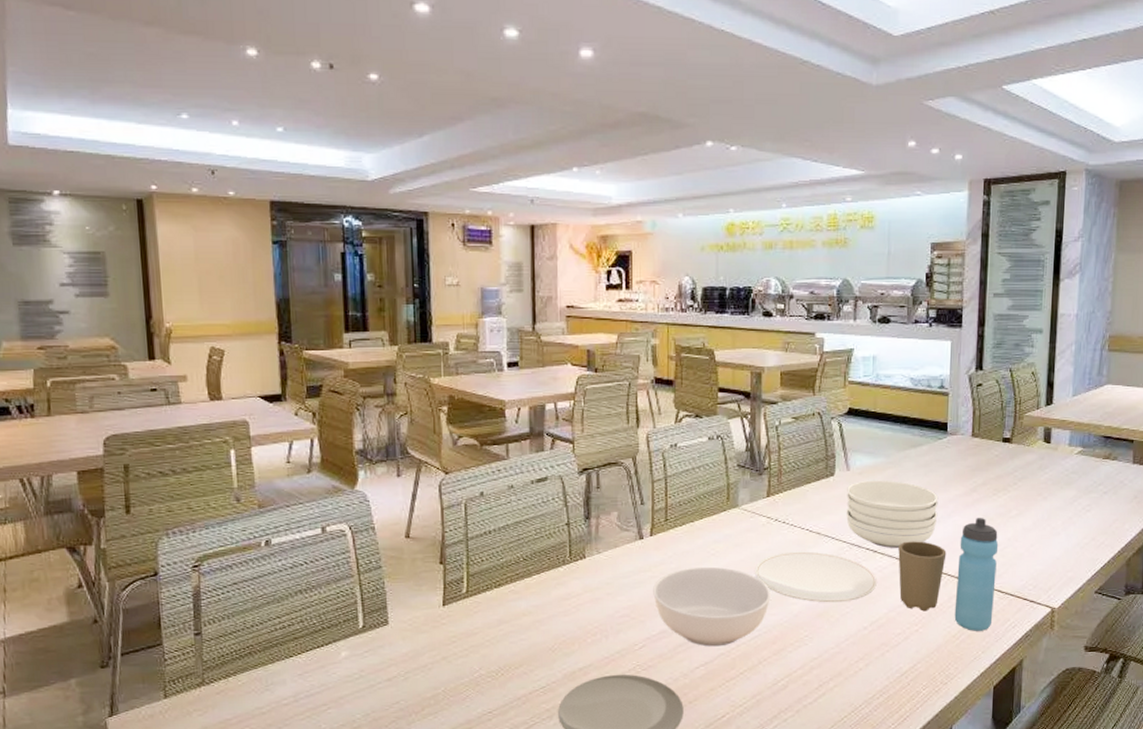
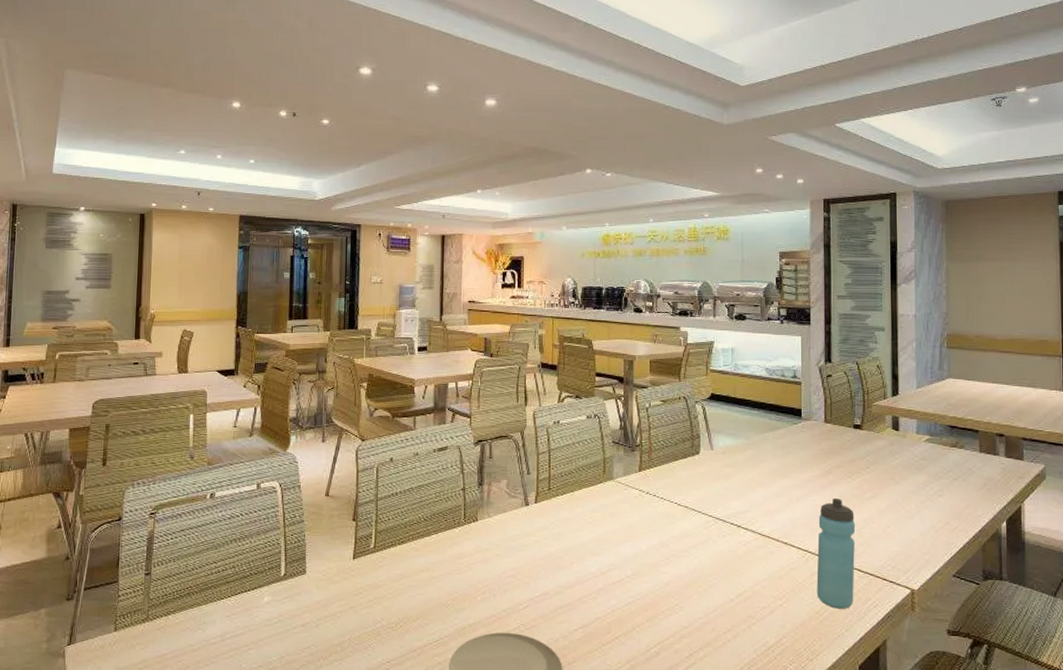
bowl: present [653,566,772,647] -> none [537,533,644,611]
plate: present [755,551,878,603] -> none [629,523,743,574]
bowl: present [846,480,939,548] -> none [711,459,796,524]
cup: present [898,541,947,612] -> none [761,518,806,587]

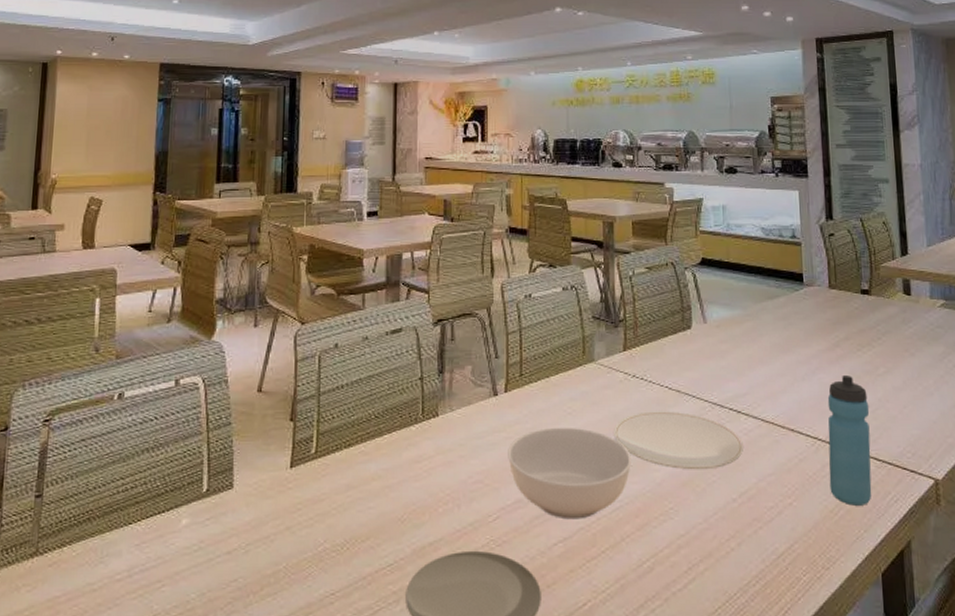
bowl: none [537,533,644,611] -> present [508,427,633,520]
plate: none [629,523,743,574] -> present [614,411,744,470]

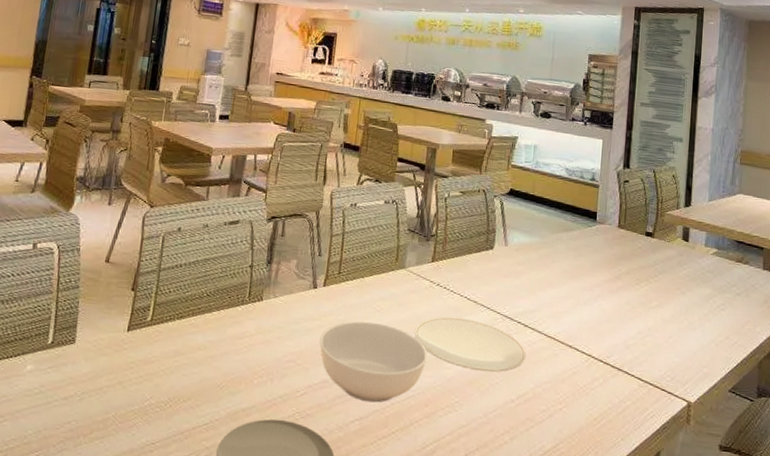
water bottle: present [827,374,872,506] -> none [596,303,640,417]

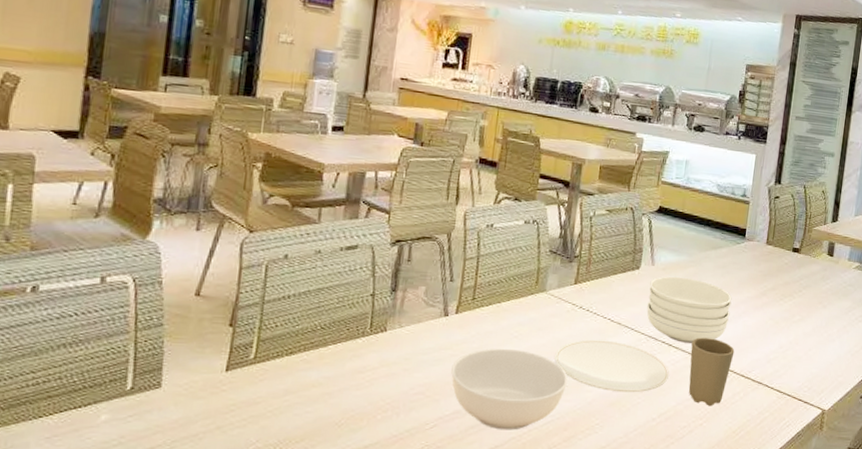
bowl: none [501,257,586,325] -> present [646,276,732,343]
cup: none [546,319,592,391] -> present [688,337,735,406]

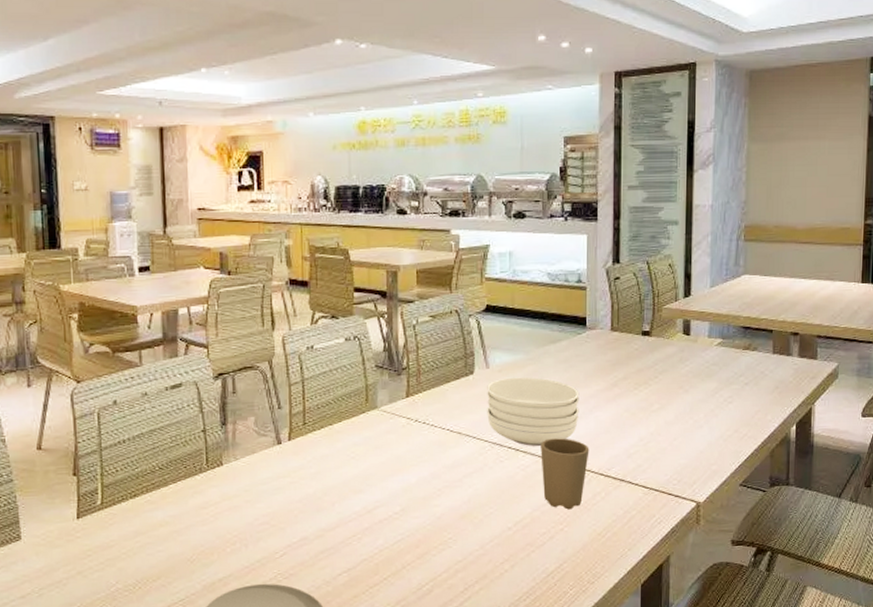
bowl: present [451,348,569,430] -> none [293,470,414,553]
plate: present [554,339,670,393] -> none [396,451,521,504]

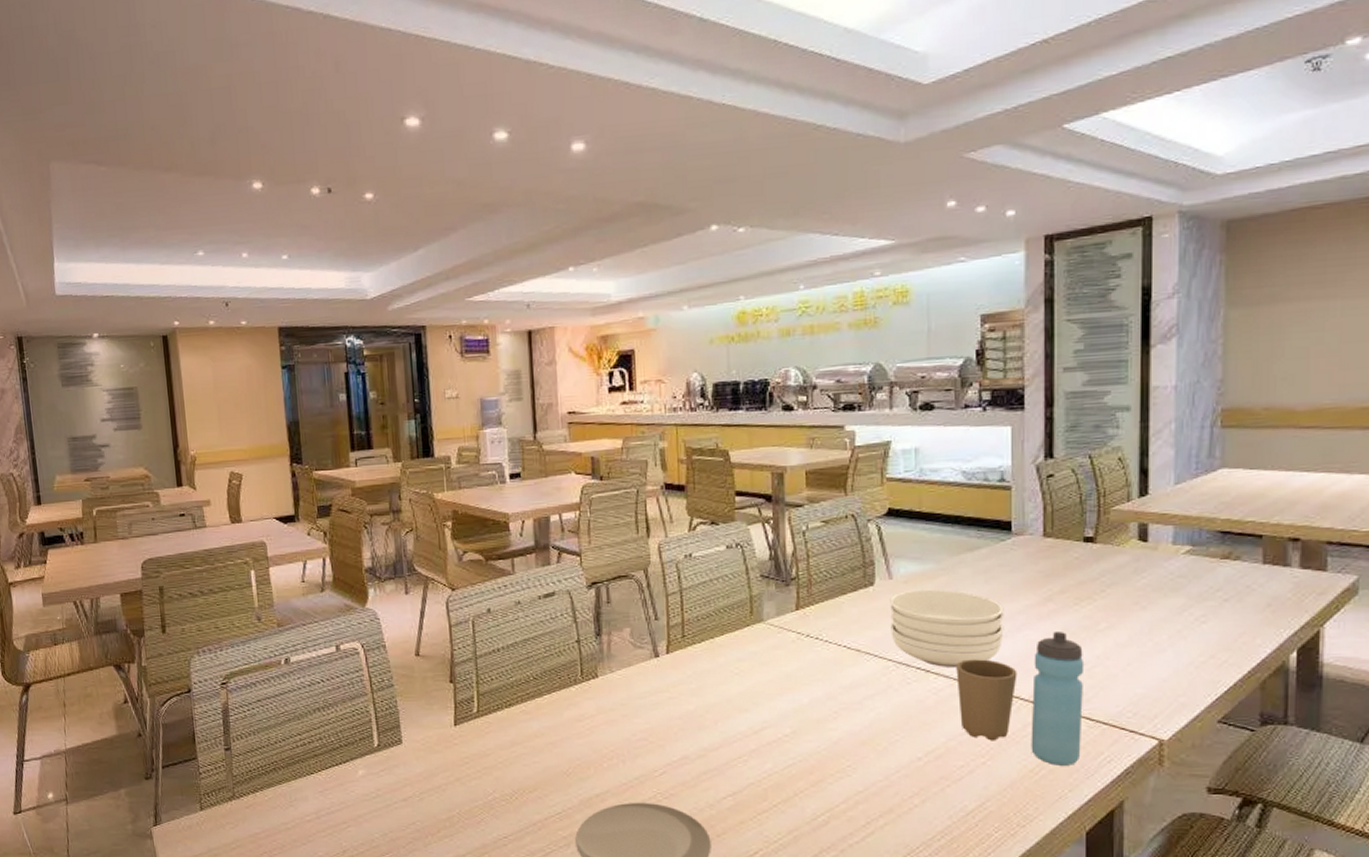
water bottle: none [599,412,642,528] -> present [1031,630,1085,766]

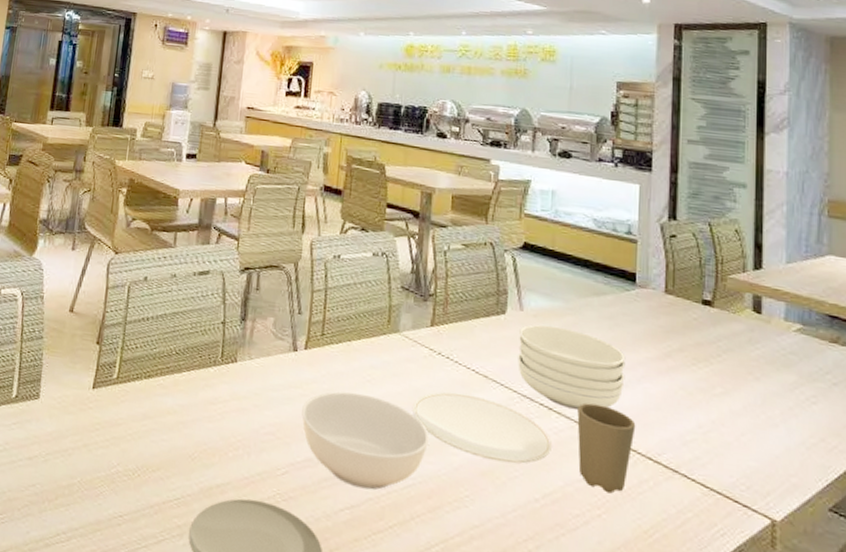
bowl: none [672,687,806,775] -> present [302,391,430,490]
plate: none [786,670,933,729] -> present [413,392,553,464]
water bottle: present [1031,630,1085,766] -> none [646,388,700,533]

